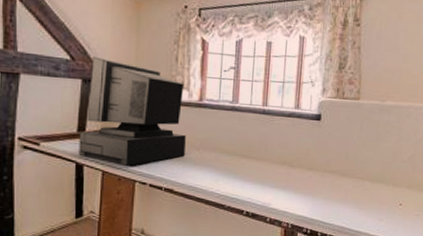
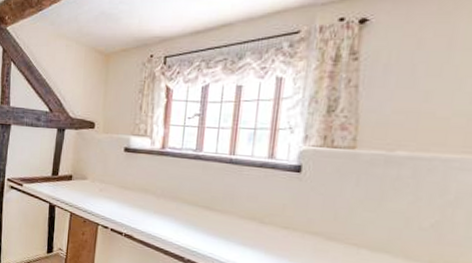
computer: present [79,56,186,167] -> none [52,108,148,210]

